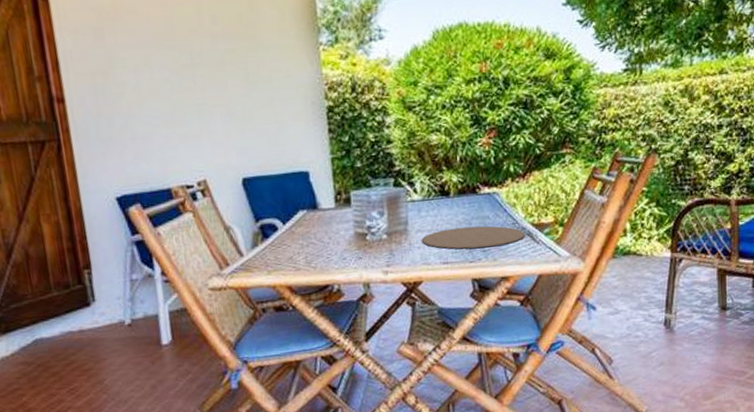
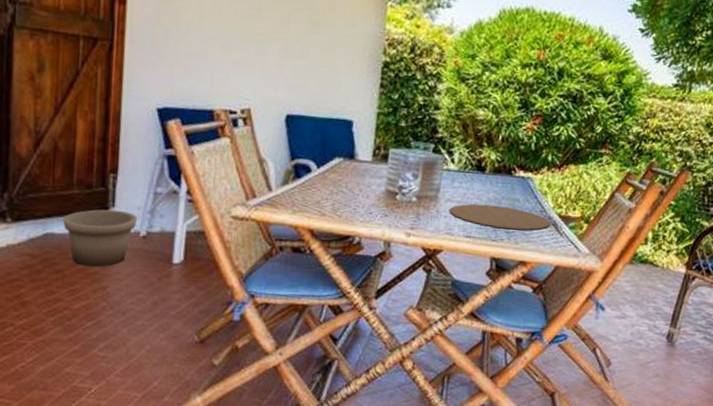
pot: none [48,303,120,364] -> present [63,209,138,267]

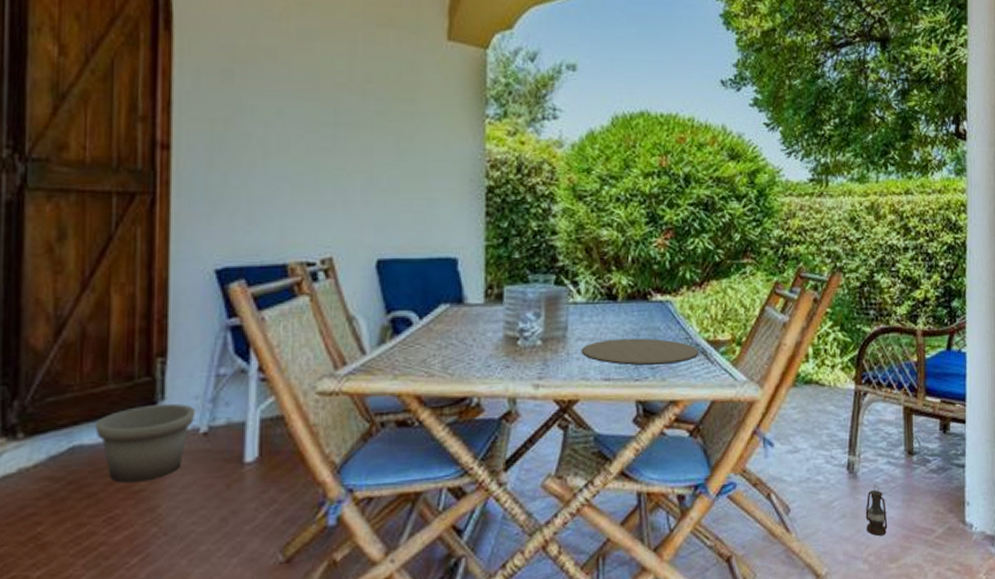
lantern: none [675,354,697,396] -> present [865,485,888,536]

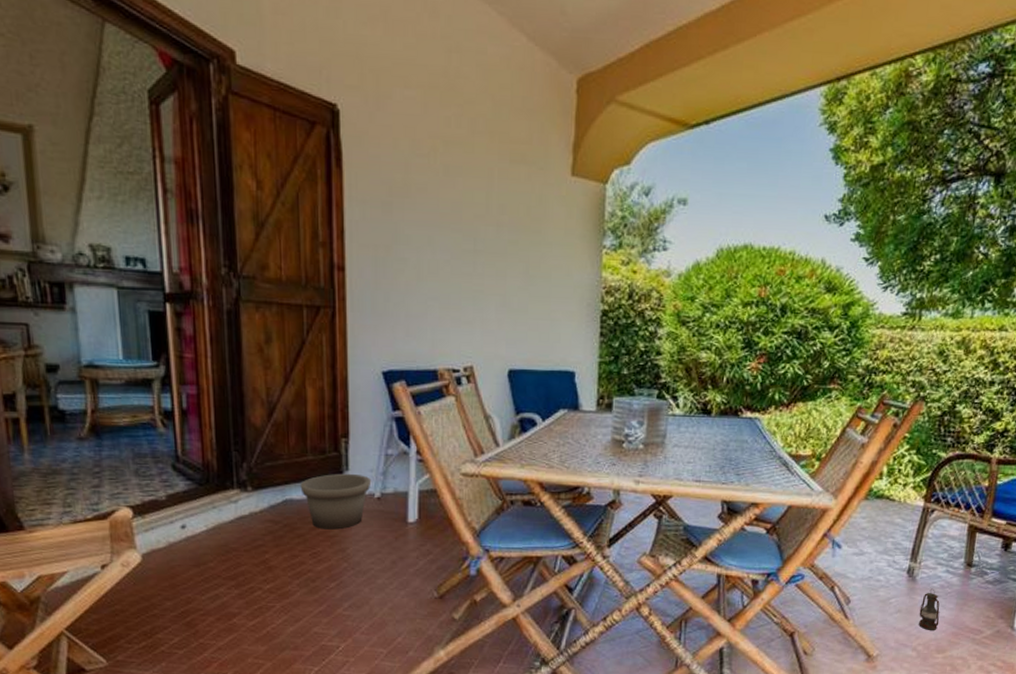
placemat: present [581,338,699,365] -> none [676,447,782,472]

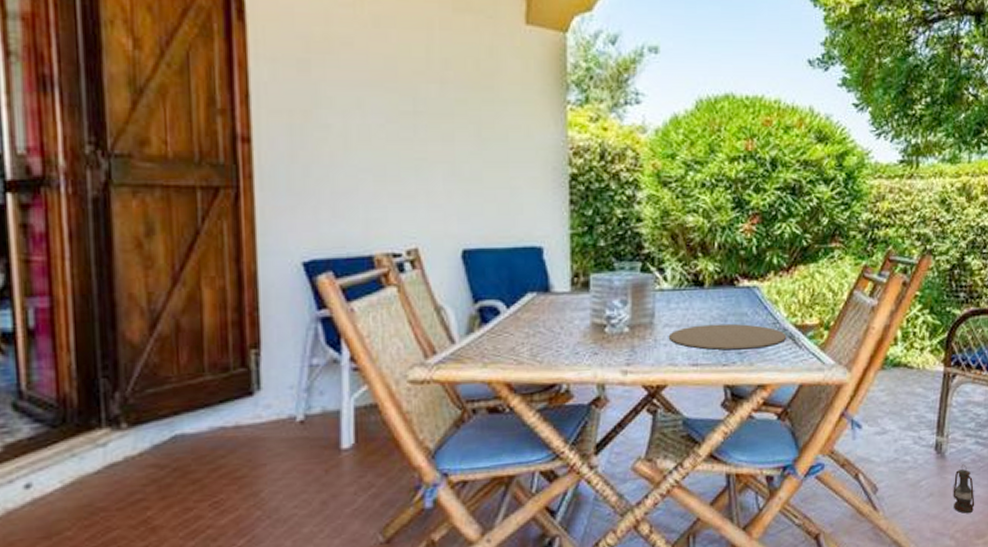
pot: present [300,473,372,530] -> none [195,393,292,470]
placemat: none [676,447,782,472] -> present [668,323,787,350]

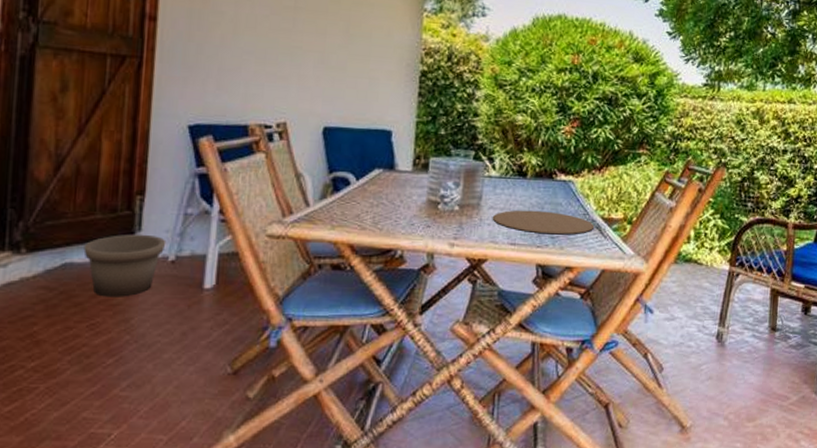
pot: none [195,393,292,470] -> present [83,234,167,297]
lantern: present [953,464,975,513] -> none [729,354,749,398]

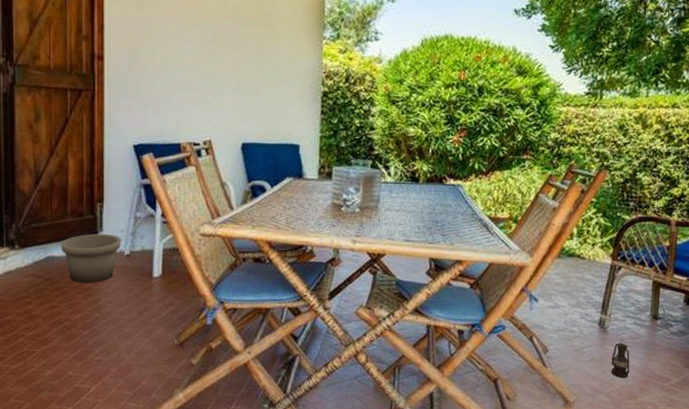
placemat: present [492,210,595,235] -> none [389,211,482,233]
lantern: none [729,354,749,398] -> present [611,339,631,378]

